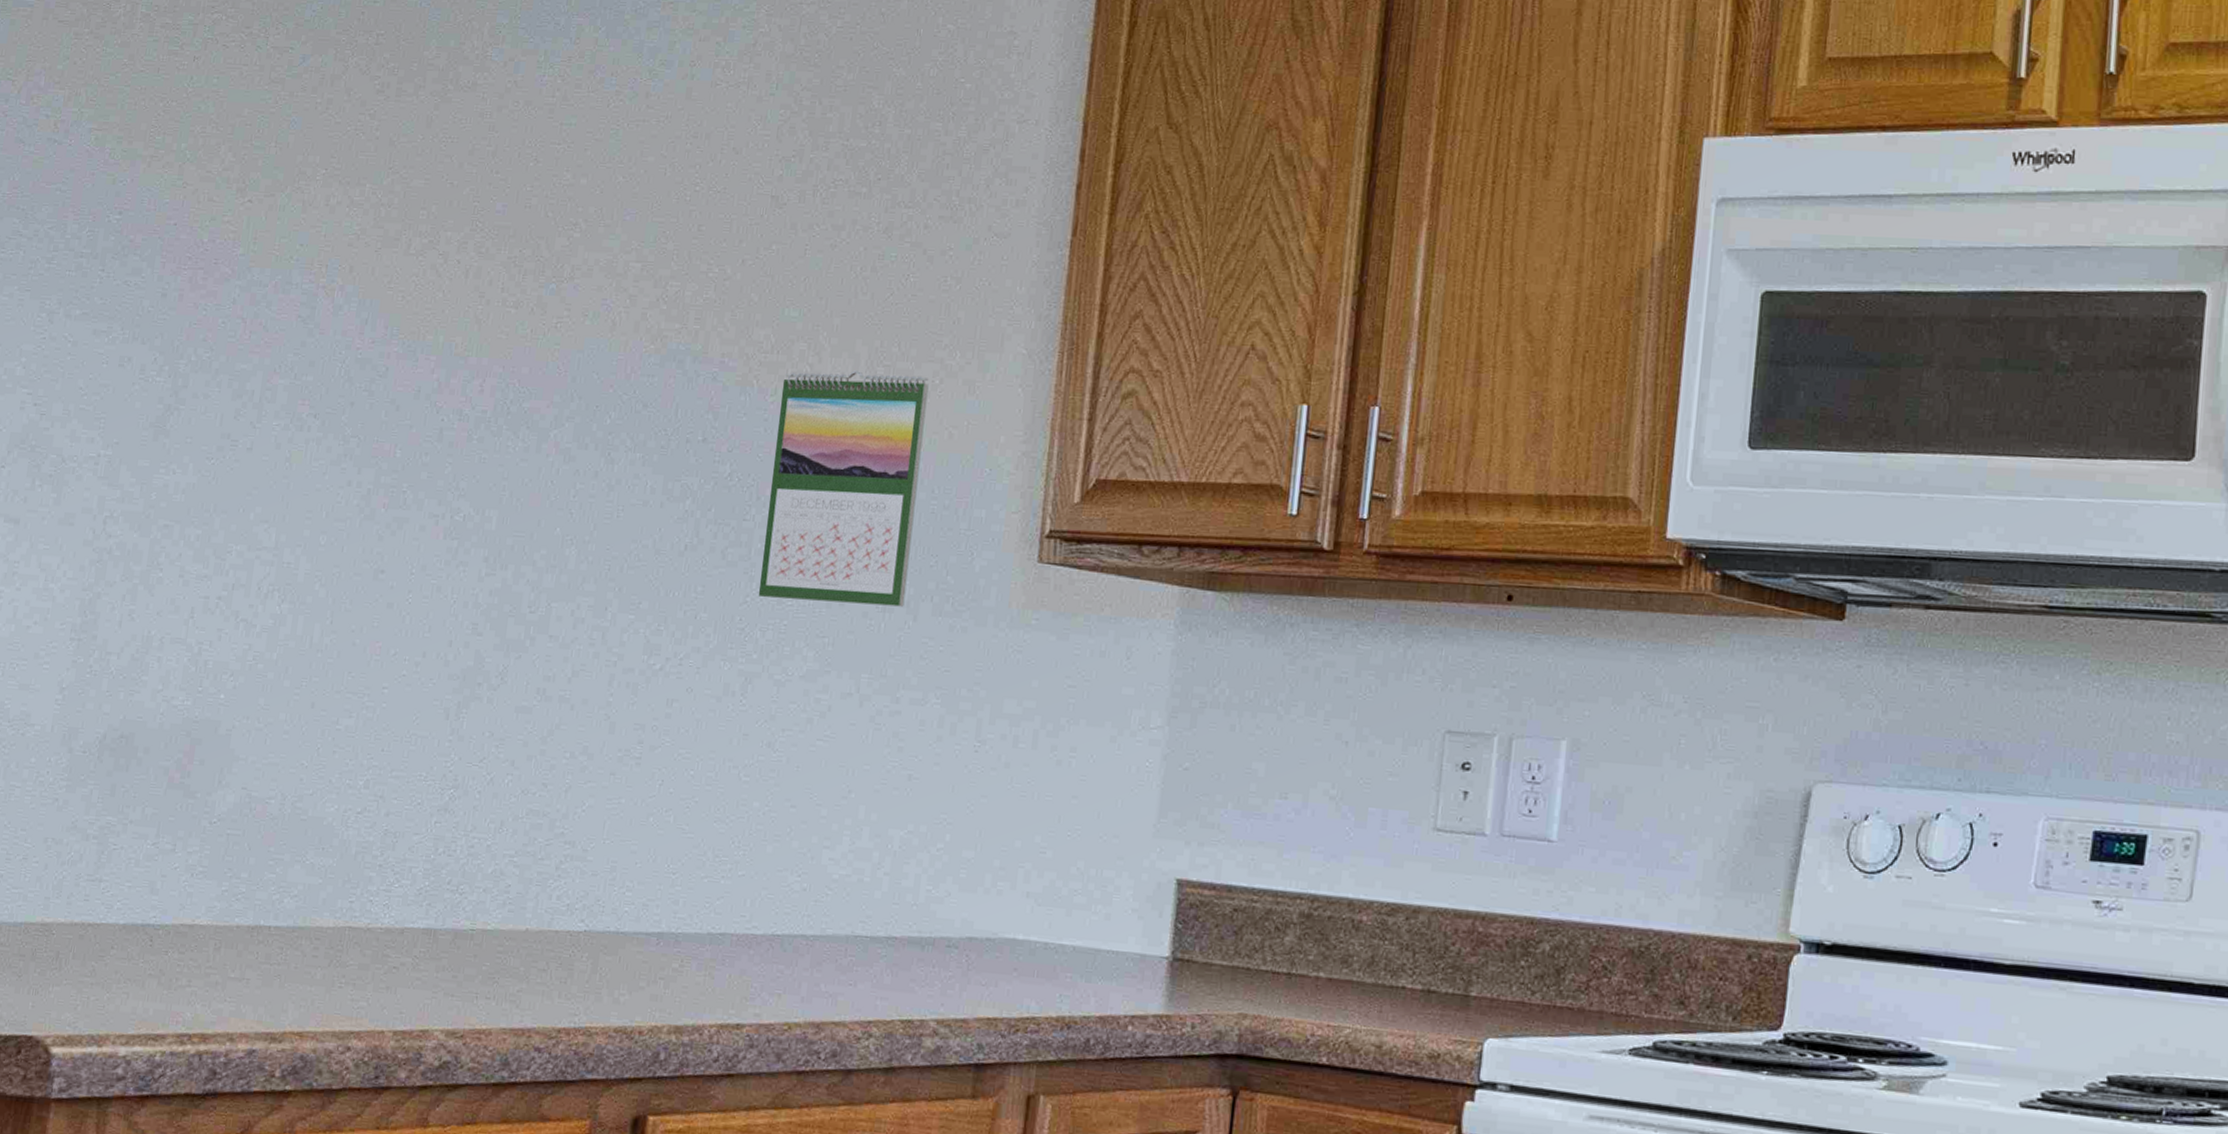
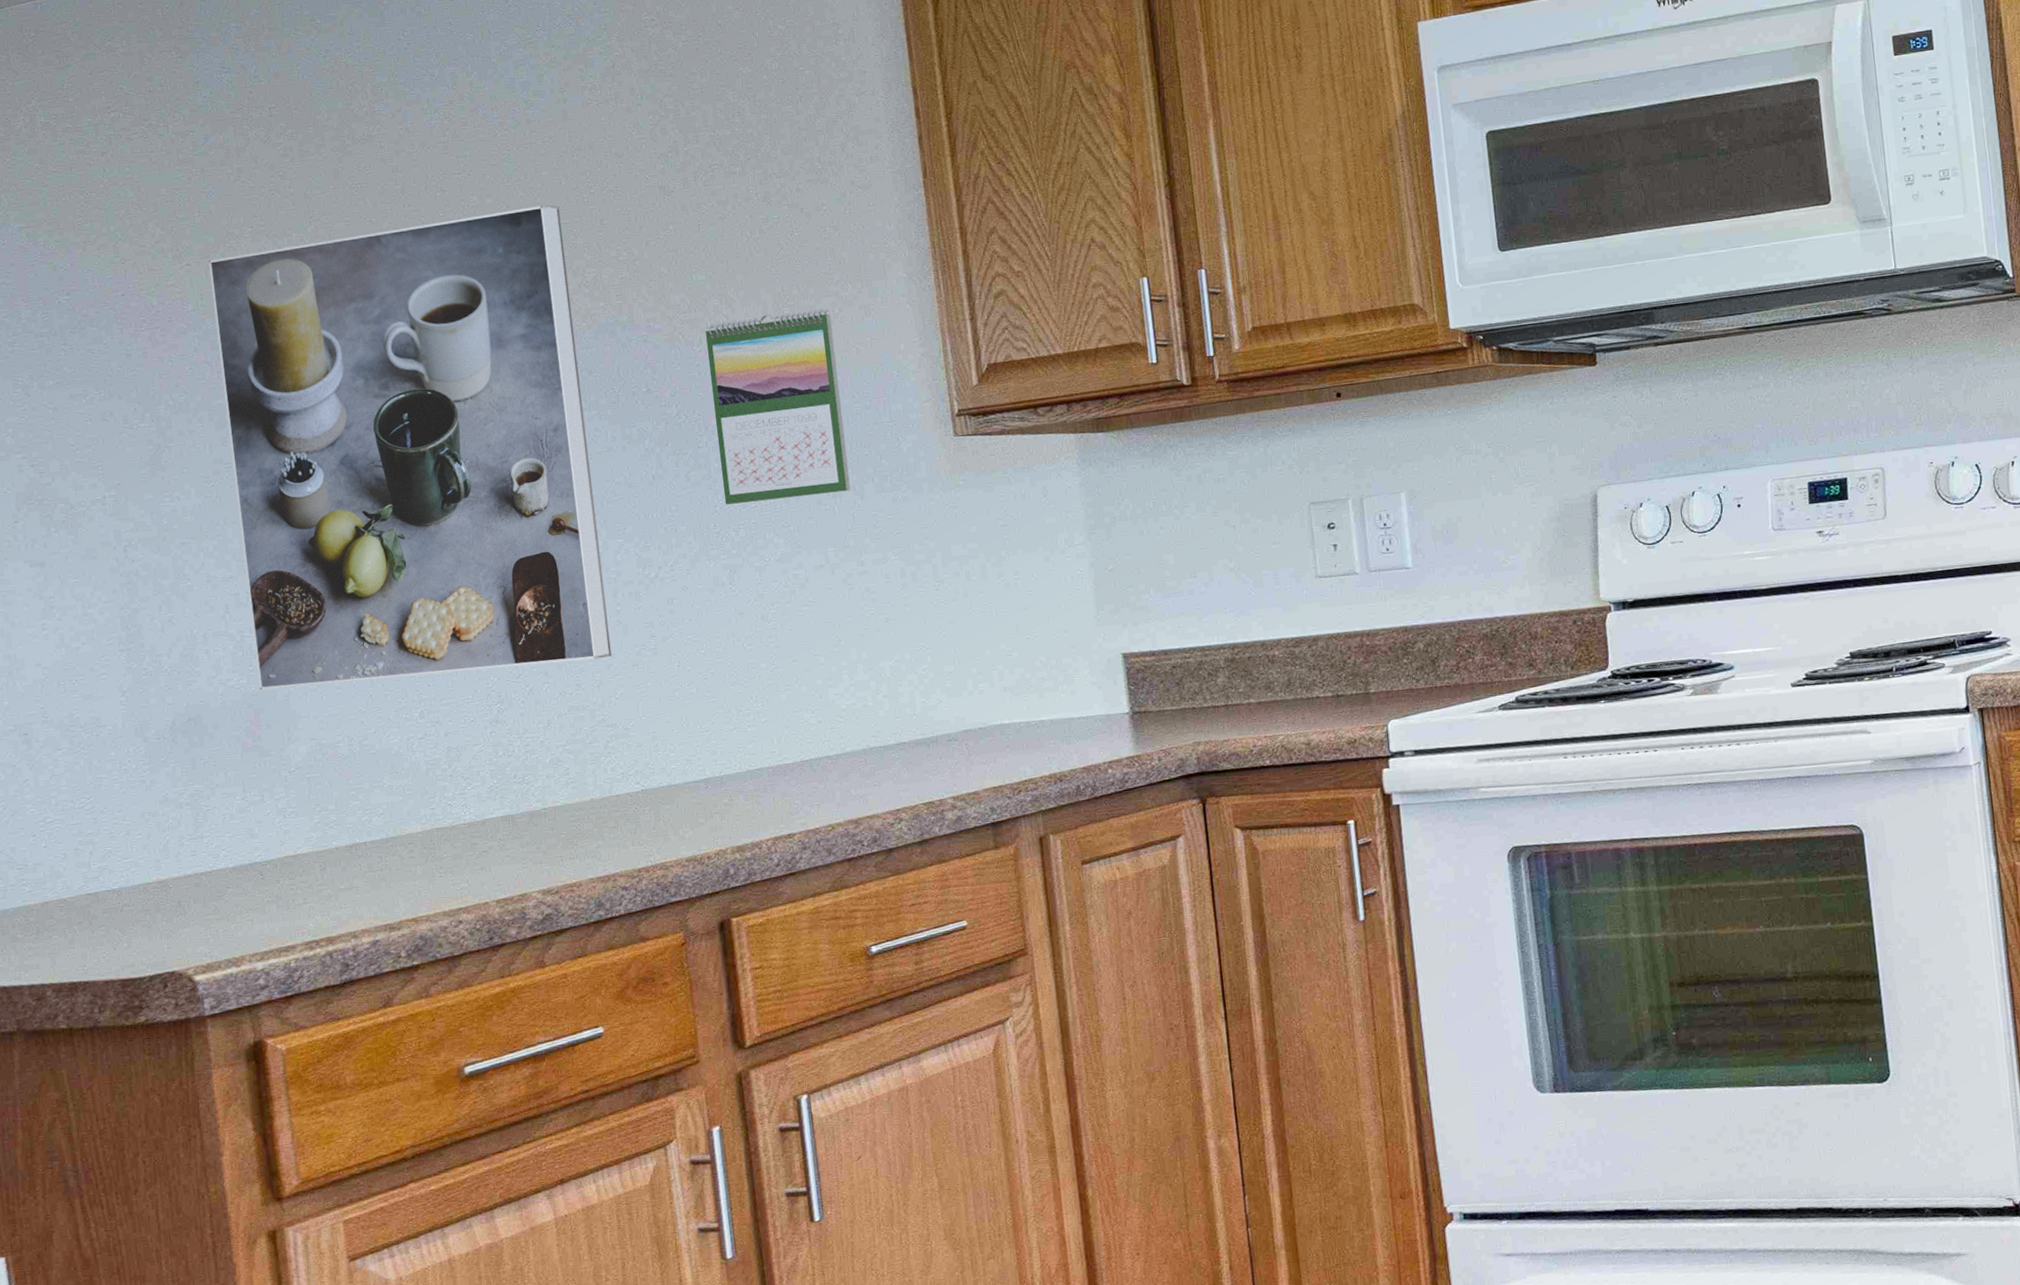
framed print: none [203,196,658,758] -> present [208,205,612,690]

